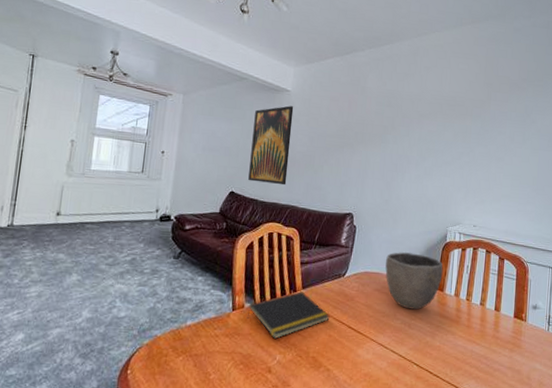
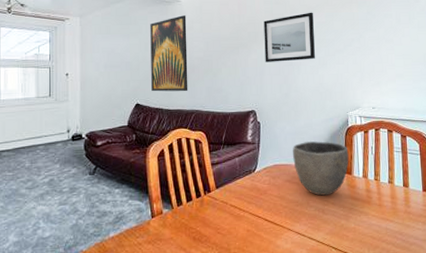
notepad: present [246,291,330,339] -> none [166,191,246,240]
wall art: none [369,119,425,168] -> present [263,12,315,62]

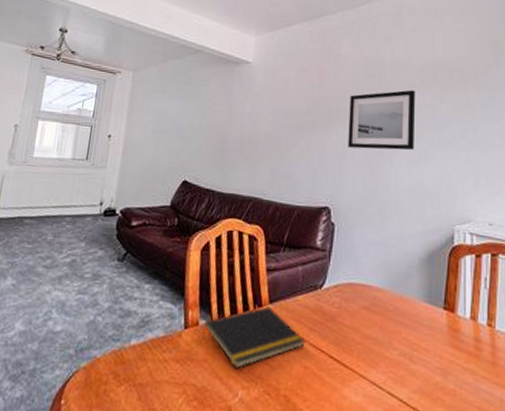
wall art: present [150,15,188,92] -> none [204,79,256,173]
notepad: none [166,191,246,240] -> present [201,306,305,369]
bowl: present [293,141,349,196] -> none [374,258,452,337]

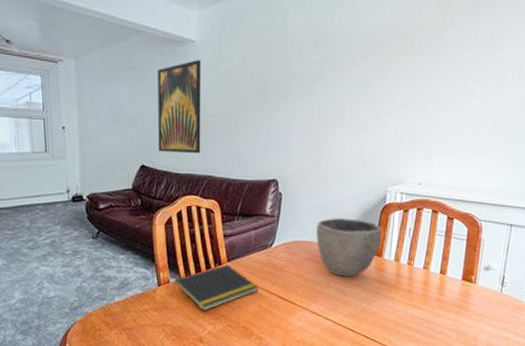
wall art: none [204,79,256,173] -> present [158,60,201,154]
wall art: present [348,90,415,150] -> none [294,60,360,123]
bowl: none [374,258,452,337] -> present [316,218,382,277]

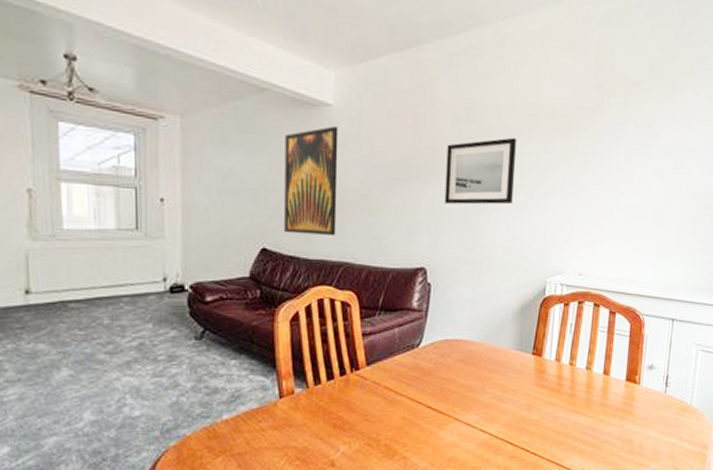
notepad: present [173,264,259,311] -> none [298,369,403,427]
wall art: none [294,60,360,123] -> present [444,137,516,205]
bowl: present [316,218,382,277] -> none [470,313,542,381]

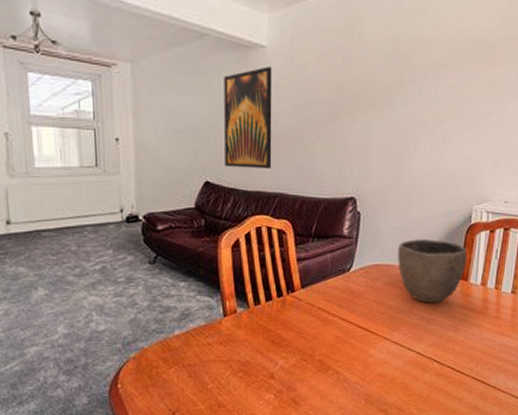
wall art: present [444,137,516,205] -> none [373,70,443,137]
bowl: none [470,313,542,381] -> present [398,239,468,303]

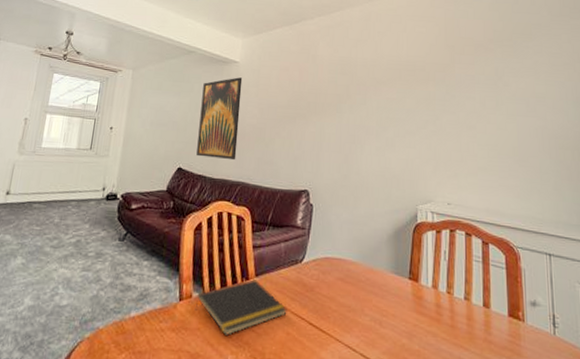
notepad: none [241,291,335,343] -> present [194,279,287,336]
bowl: present [398,239,468,303] -> none [348,234,416,304]

